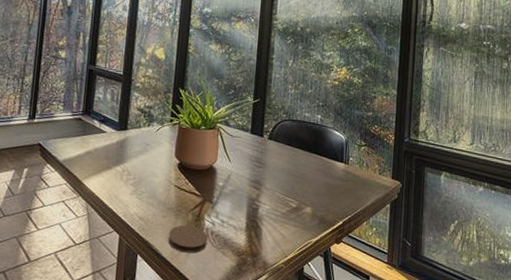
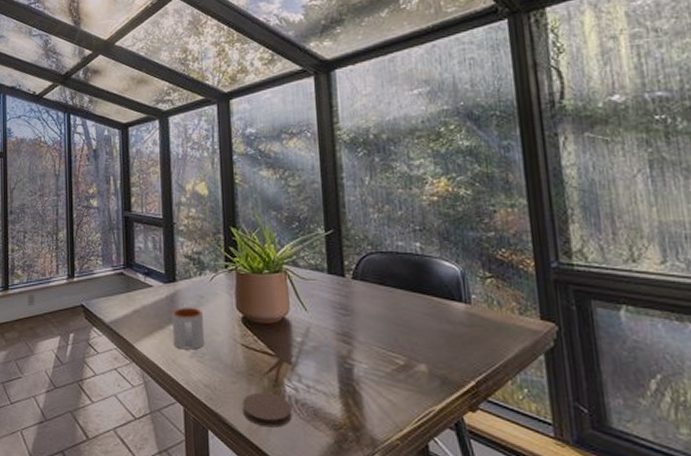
mug: none [117,152,147,188] -> present [172,307,205,350]

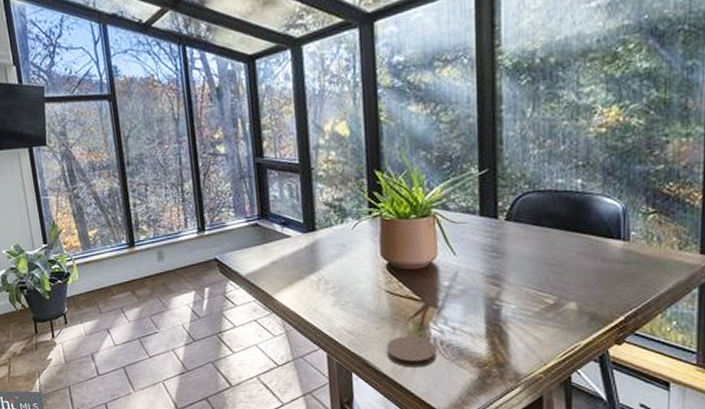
mug: present [172,307,205,350] -> none [312,256,348,299]

